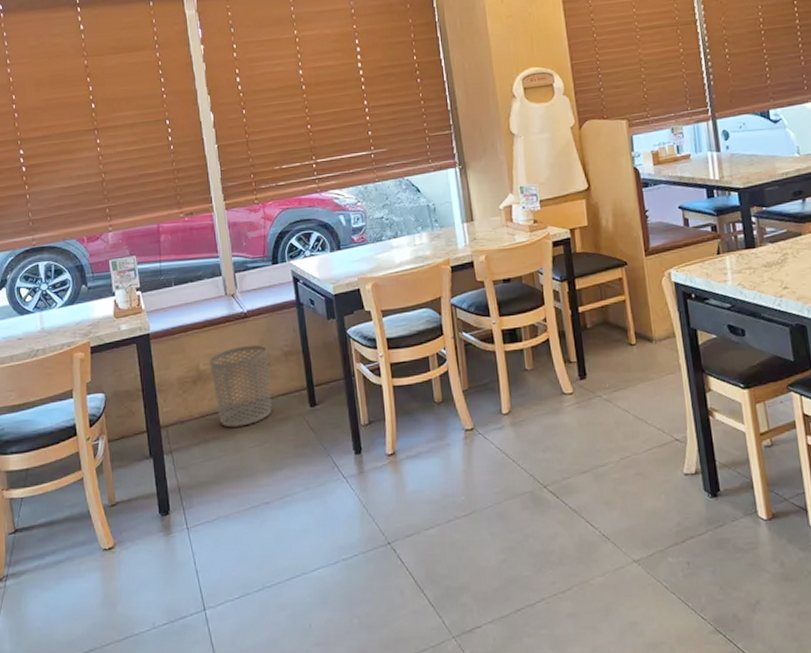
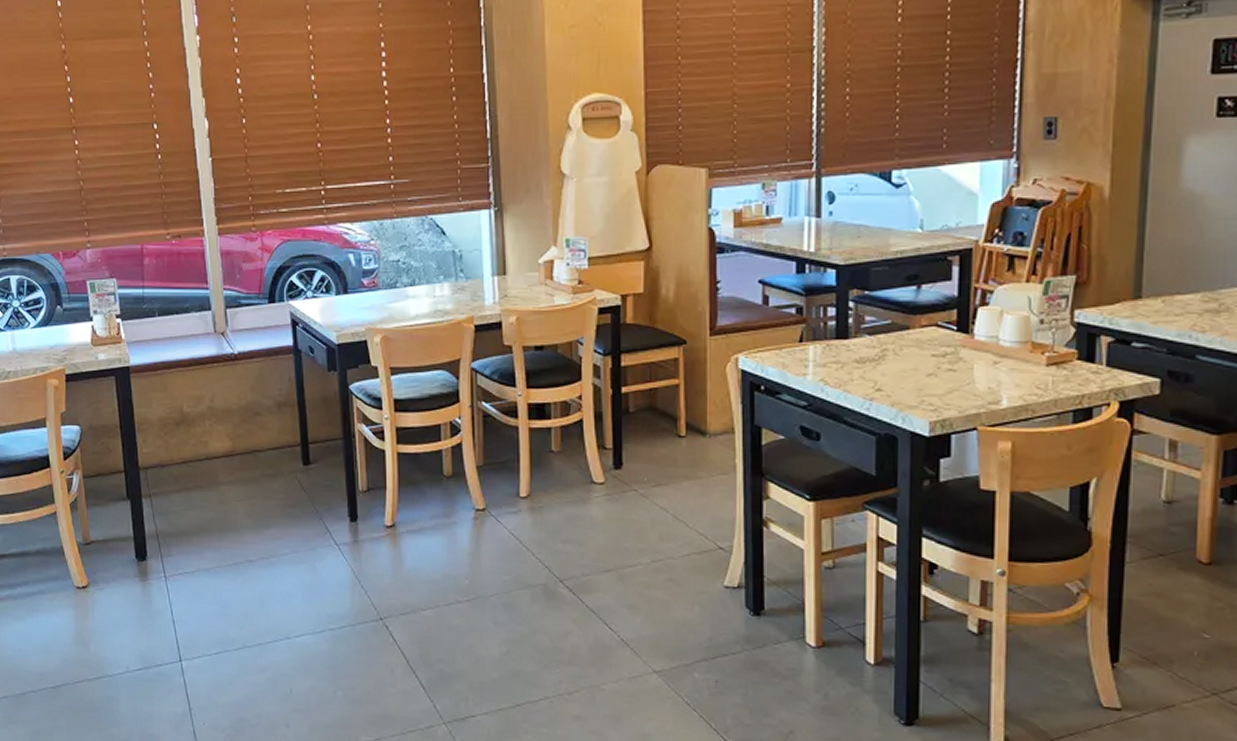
waste bin: present [209,344,272,428] -> none [194,390,261,478]

